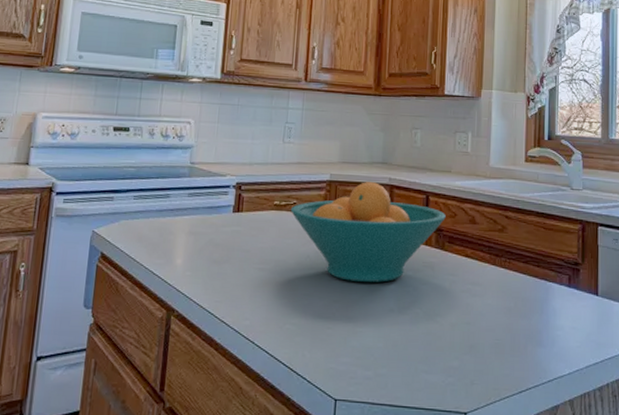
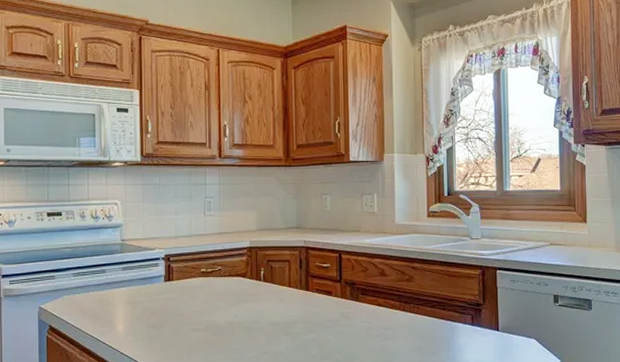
fruit bowl: present [290,182,446,283] -> none [216,245,358,334]

